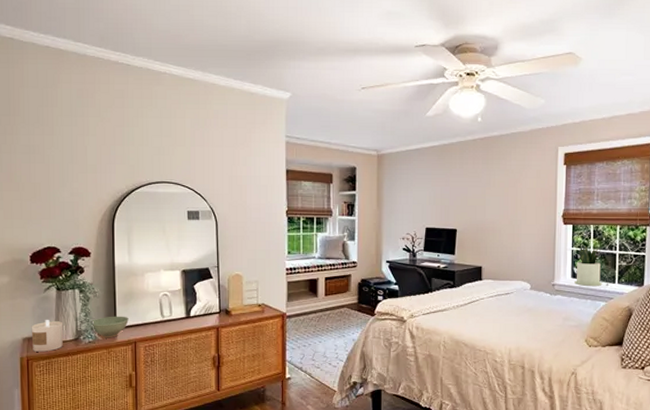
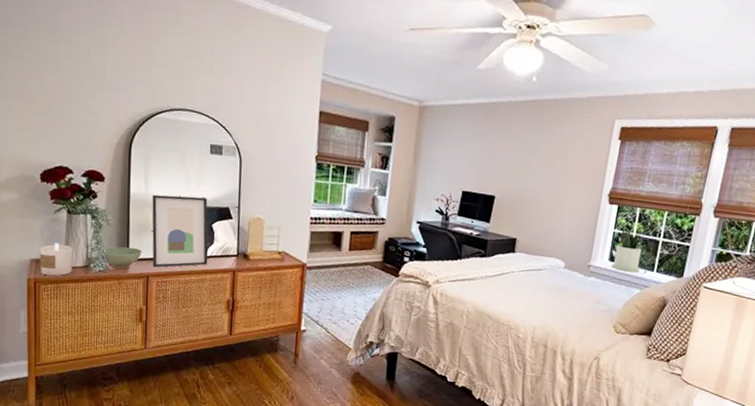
picture frame: none [136,260,192,333] -> present [151,194,208,268]

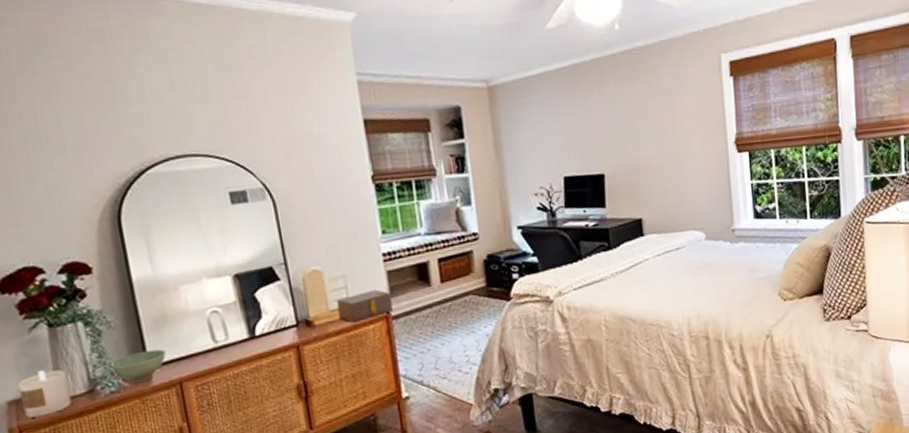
picture frame: present [151,194,208,268] -> none [164,261,260,369]
jewelry box: none [268,243,311,266] -> present [337,289,393,324]
planter: present [611,229,644,273] -> none [758,177,792,228]

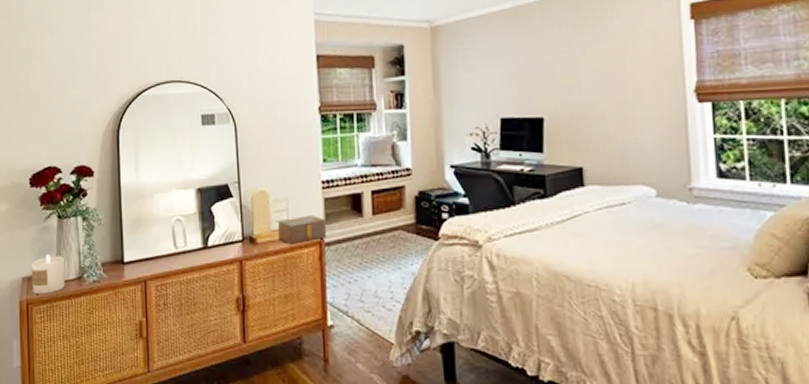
bowl: present [109,349,166,384] -> none [95,248,137,276]

